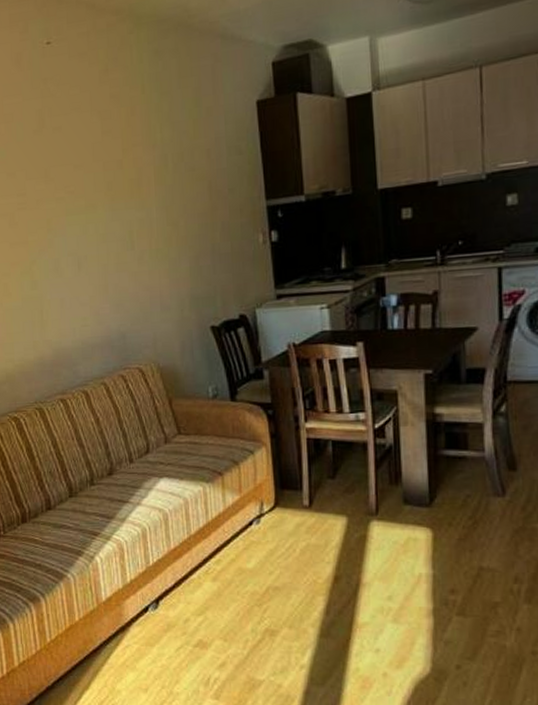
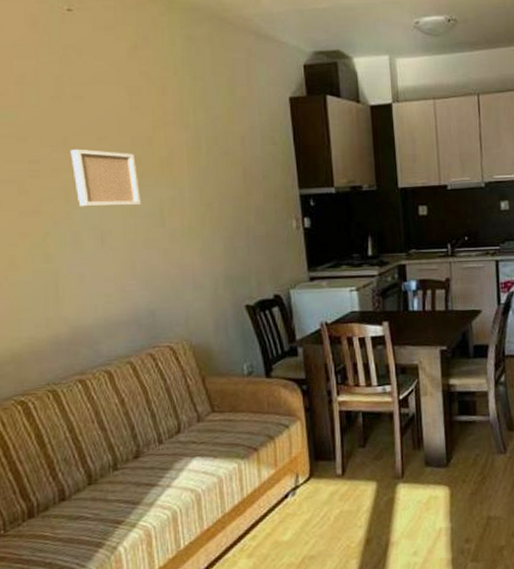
wall art: none [51,178,112,235] -> present [70,150,140,207]

